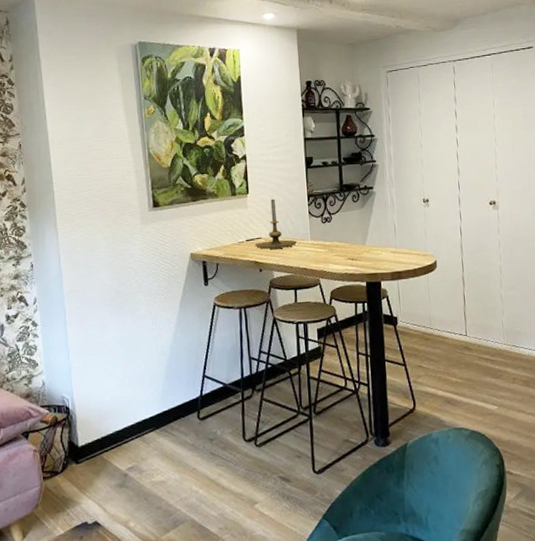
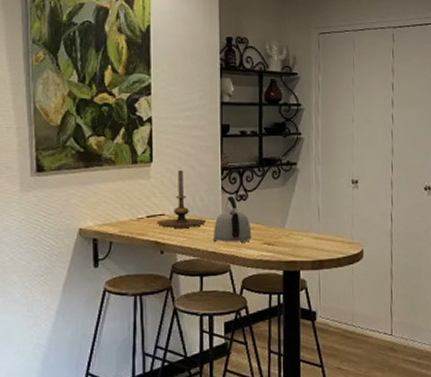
kettle: none [303,219,337,259] -> present [213,196,252,242]

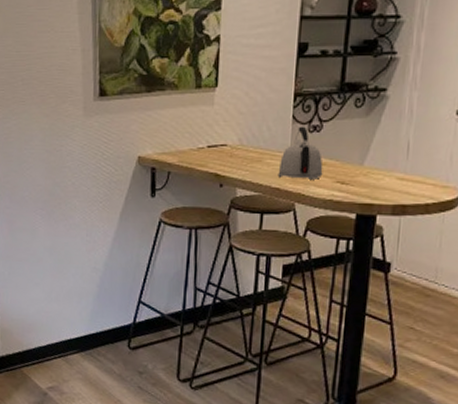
candle holder: present [156,169,207,228] -> none [217,95,273,160]

